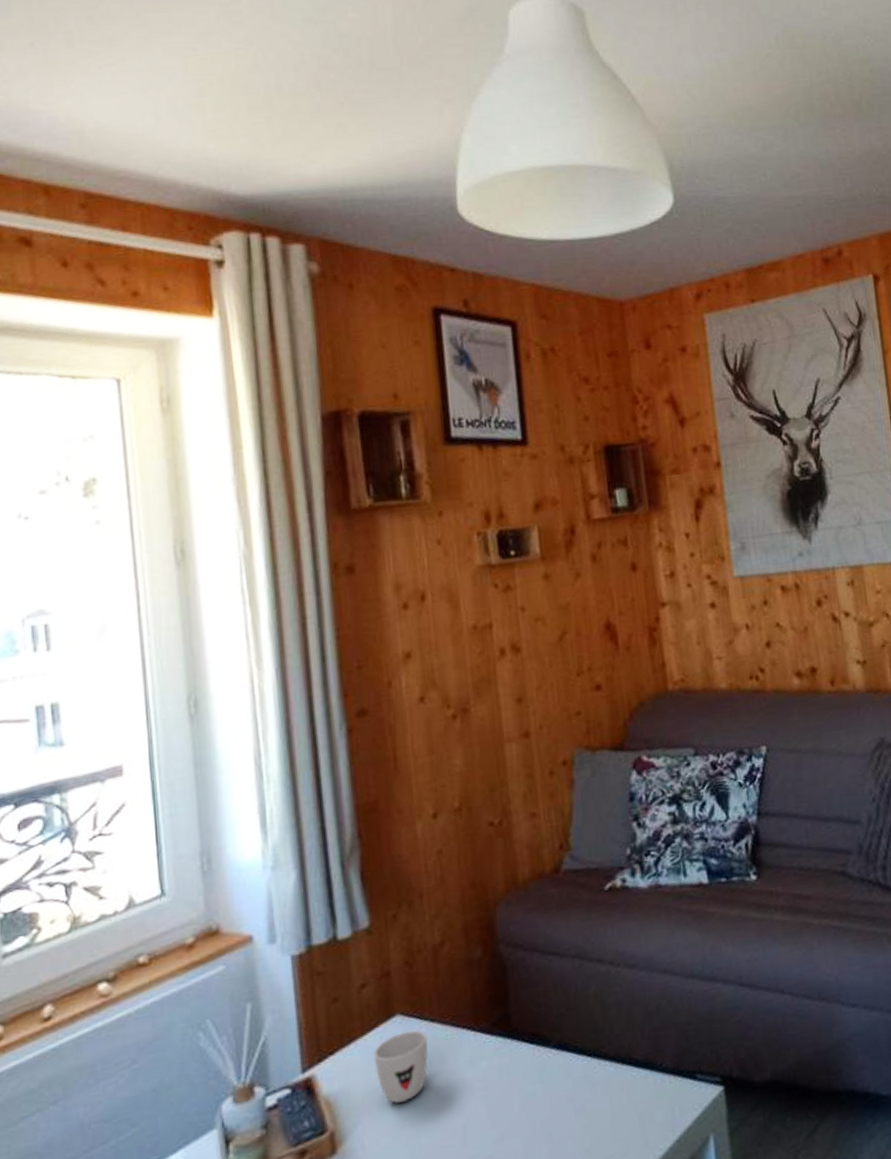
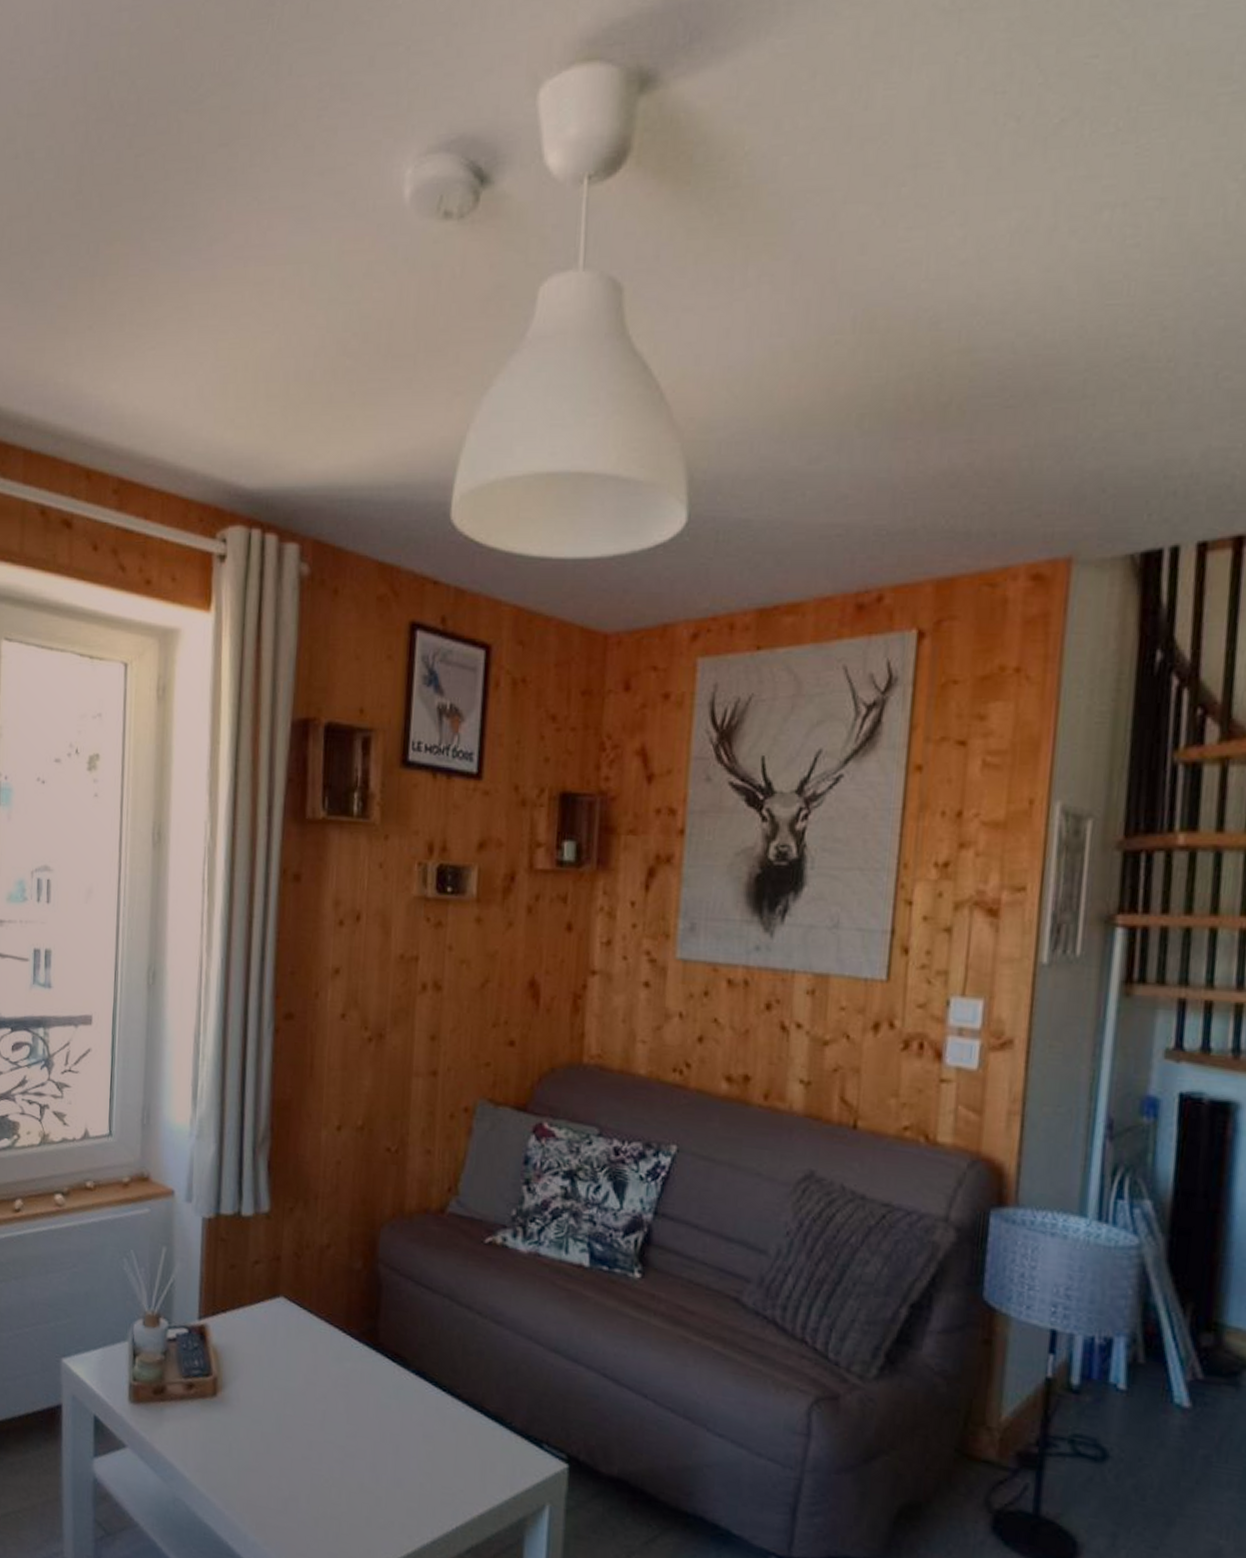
mug: present [373,1030,428,1103] -> none [257,1313,304,1374]

